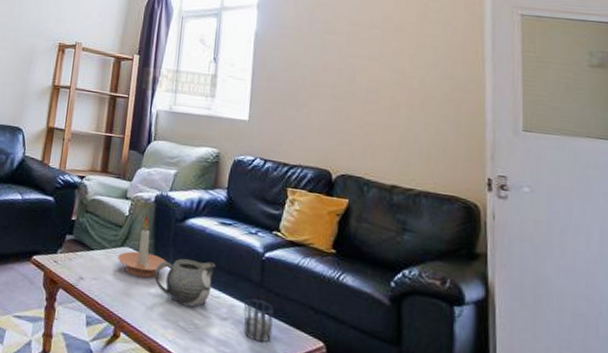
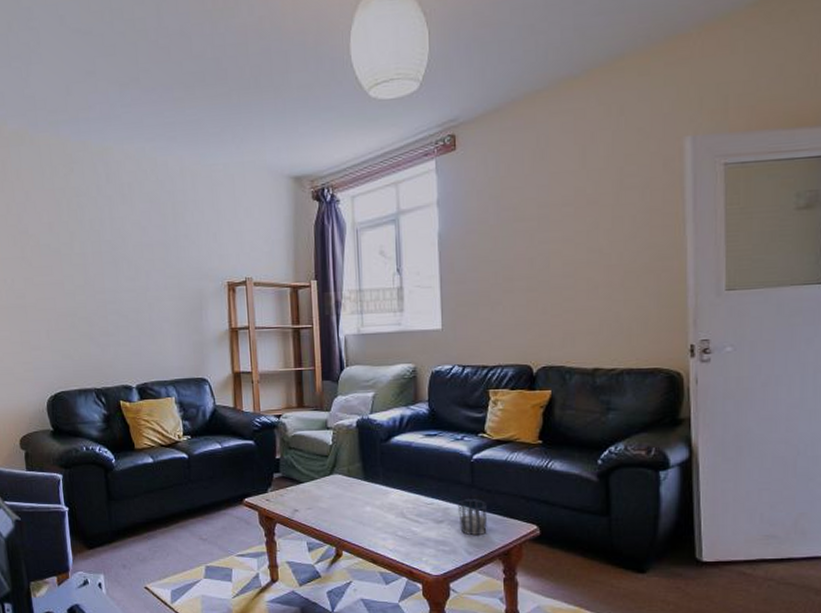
candle holder: present [118,215,167,278] -> none [328,440,377,500]
teapot: present [154,258,216,307] -> none [367,473,427,517]

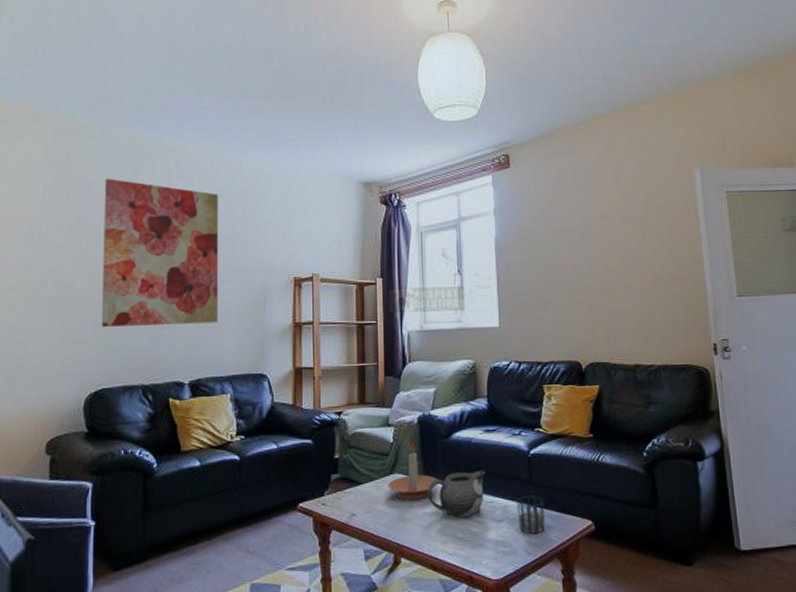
wall art: none [40,186,159,334] -> present [101,178,219,327]
candle holder: none [328,440,377,500] -> present [388,437,438,500]
teapot: none [367,473,427,517] -> present [427,470,486,518]

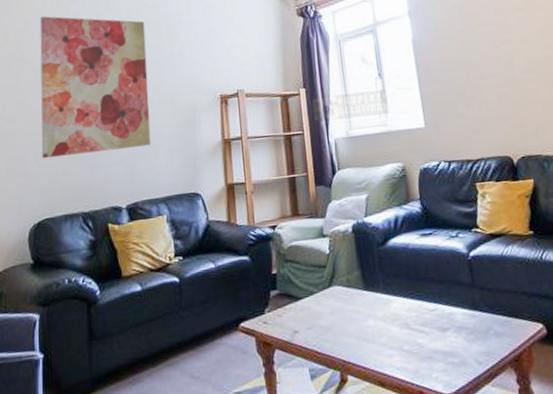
candle holder: present [388,437,438,500] -> none [328,247,378,313]
teapot: present [427,470,486,518] -> none [368,276,427,329]
cup: present [517,494,545,535] -> none [461,299,494,343]

